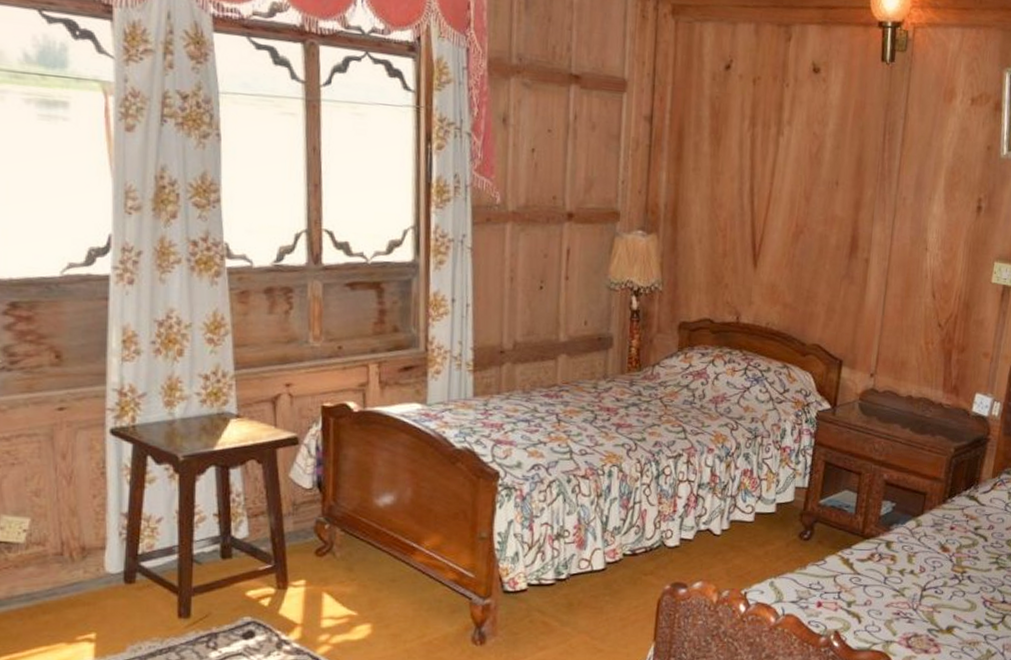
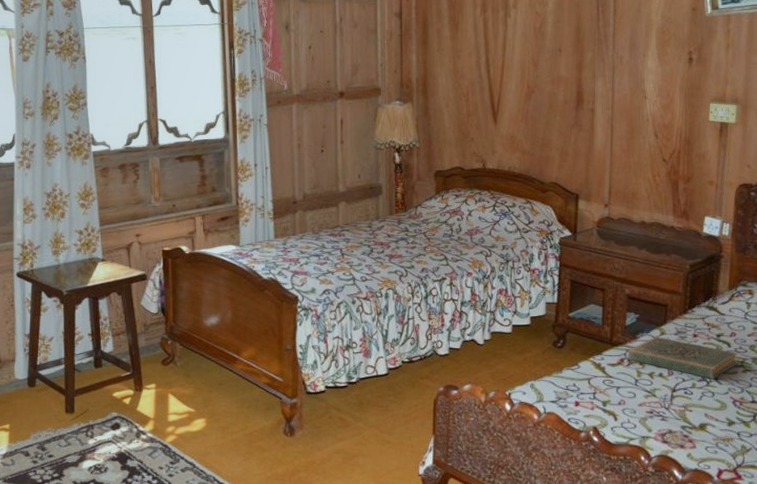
book: none [879,529,994,577] -> present [628,337,738,379]

